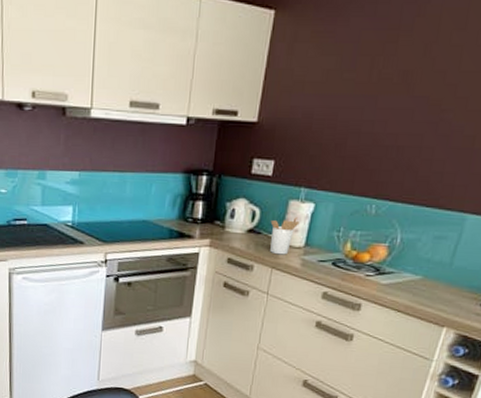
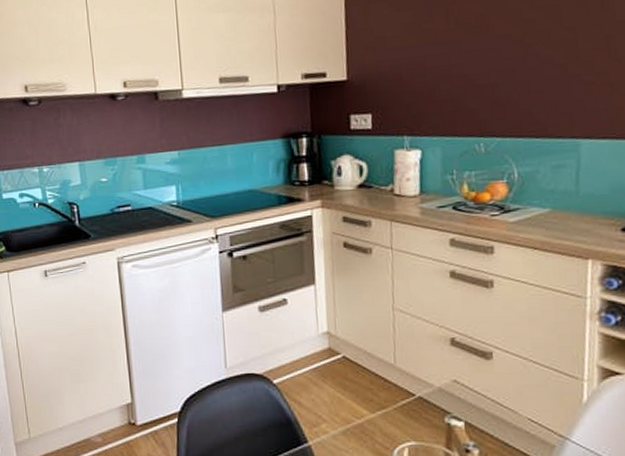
utensil holder: present [270,217,300,255] -> none [379,166,410,207]

